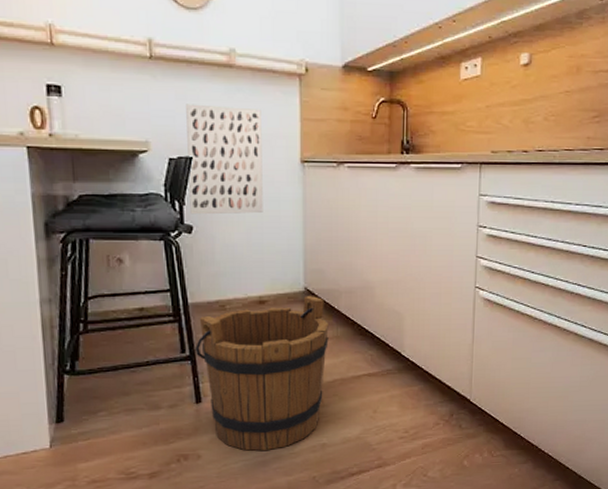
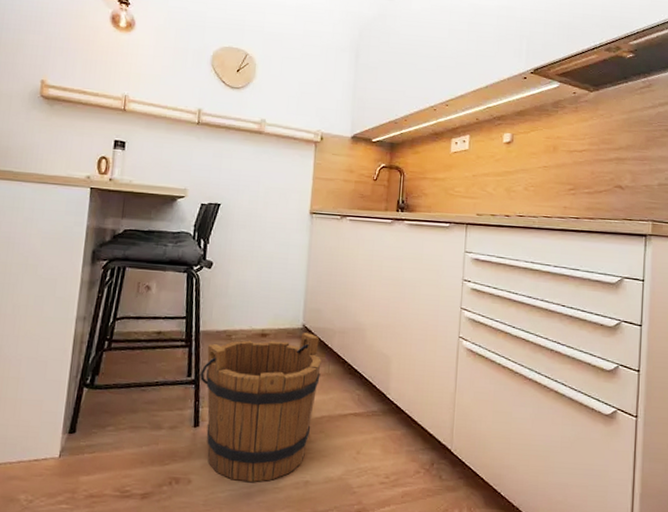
wall art: present [186,104,263,215] -> none [212,161,281,256]

